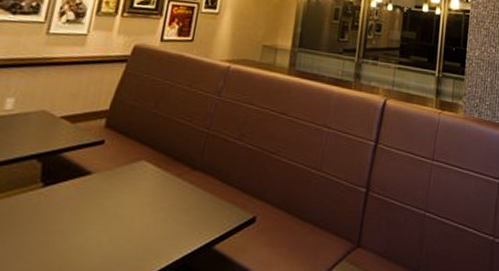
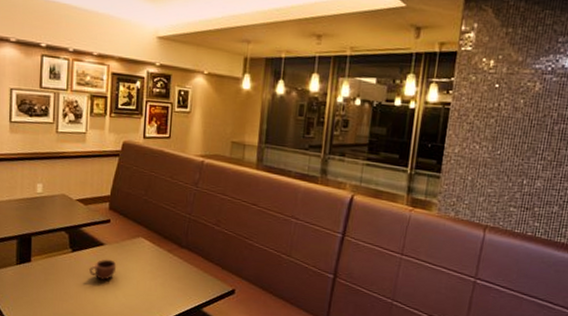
mug: none [64,192,106,222] -> present [89,259,117,280]

